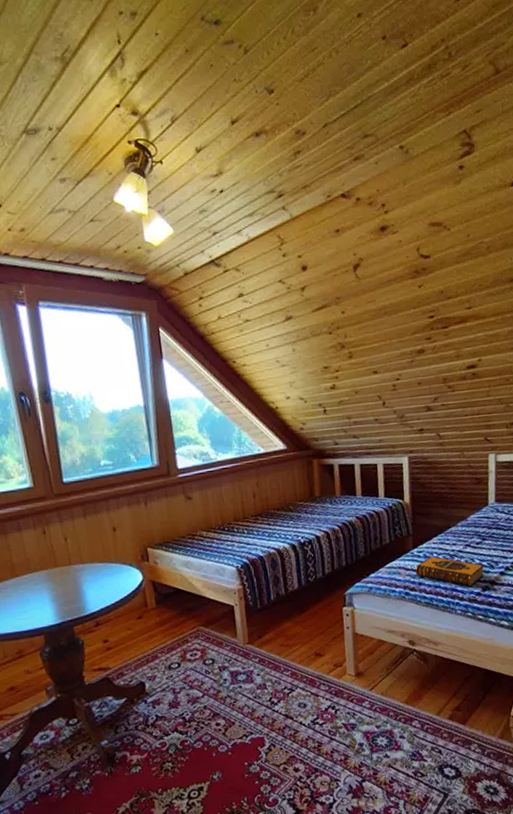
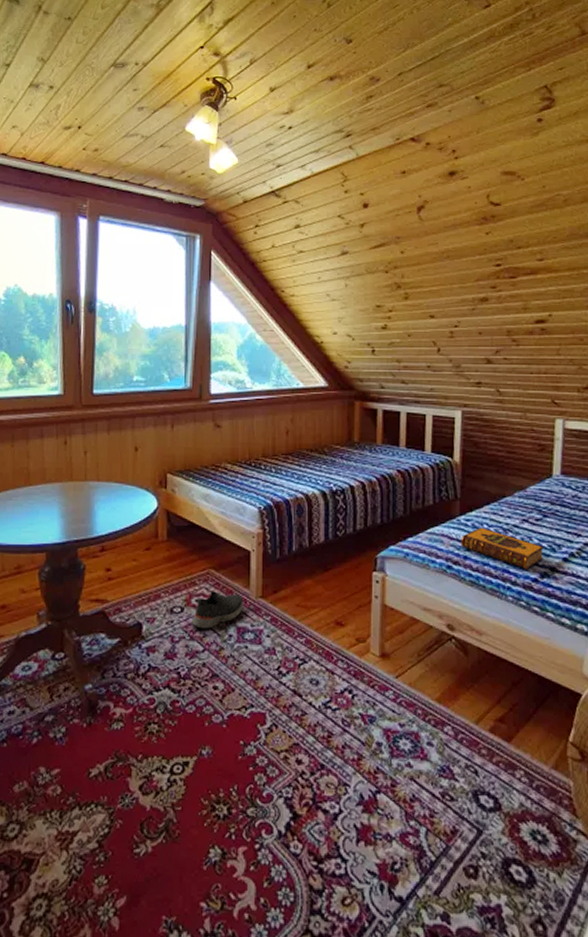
shoe: none [188,644,234,678] -> present [191,591,244,629]

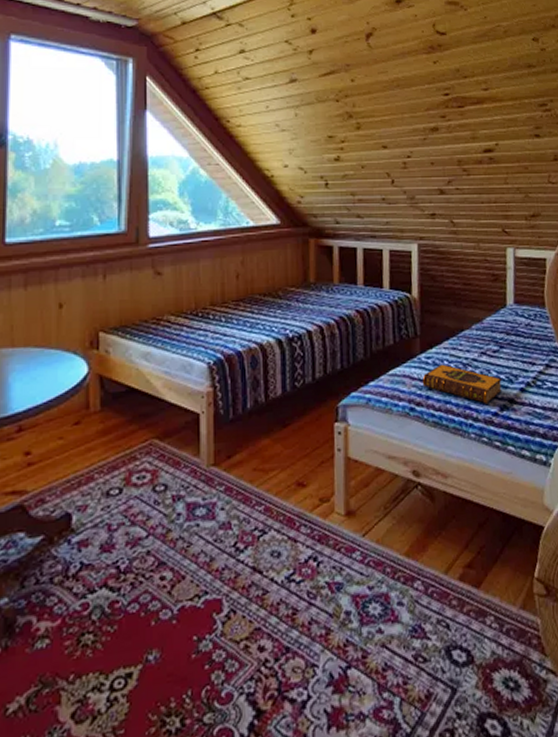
shoe: present [191,591,244,629] -> none [132,464,194,511]

